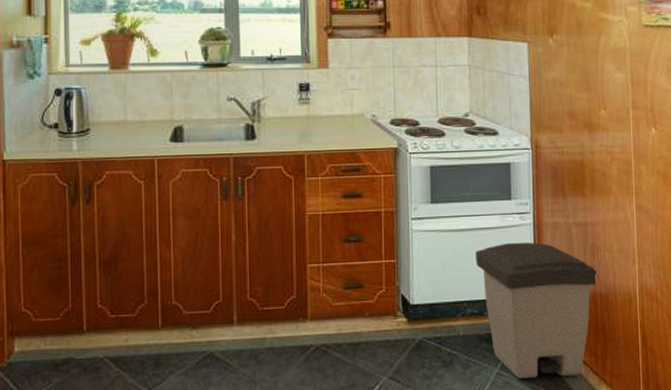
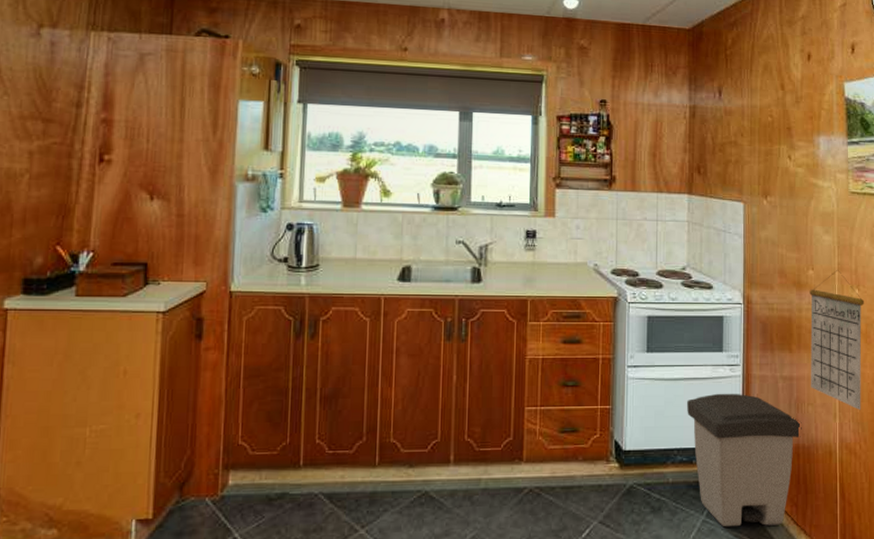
calendar: none [602,107,663,254] -> present [809,269,865,410]

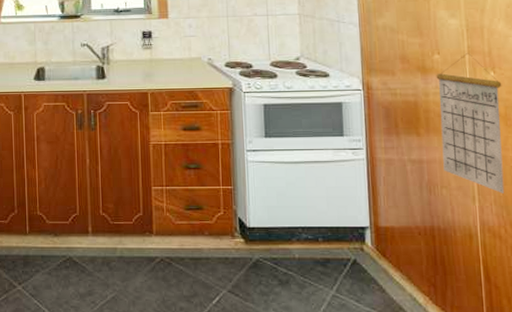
trash can: present [687,393,802,527] -> none [309,175,436,304]

